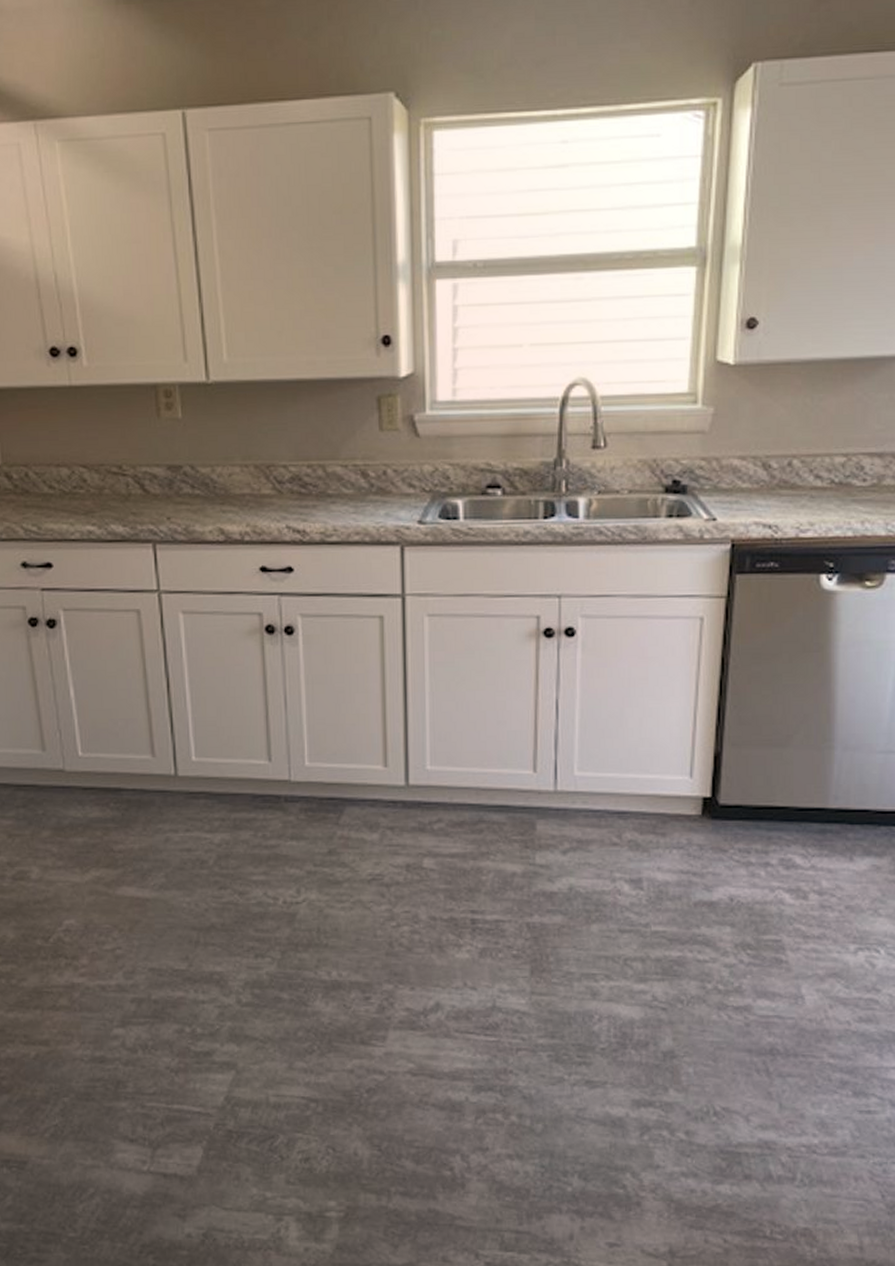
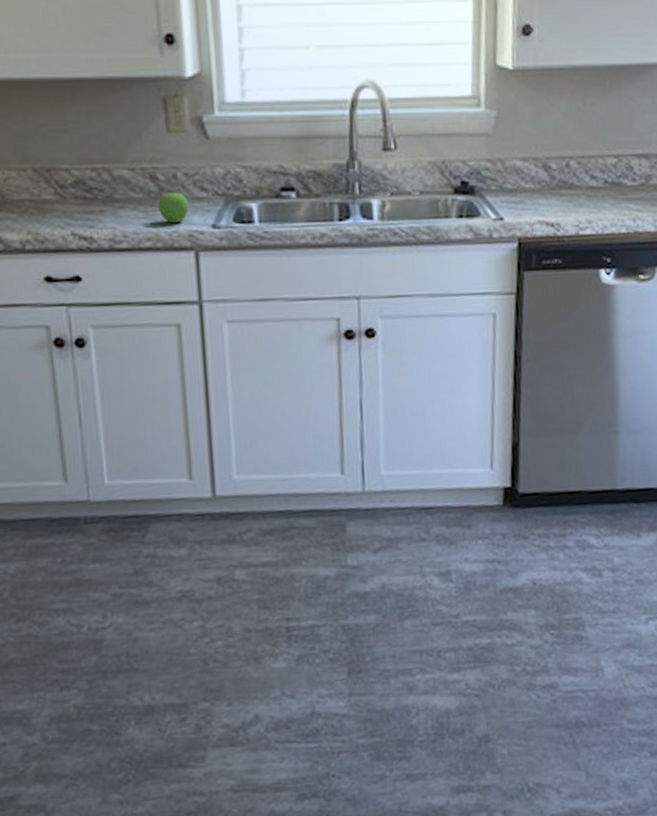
fruit: none [368,488,397,519] -> present [158,192,189,224]

